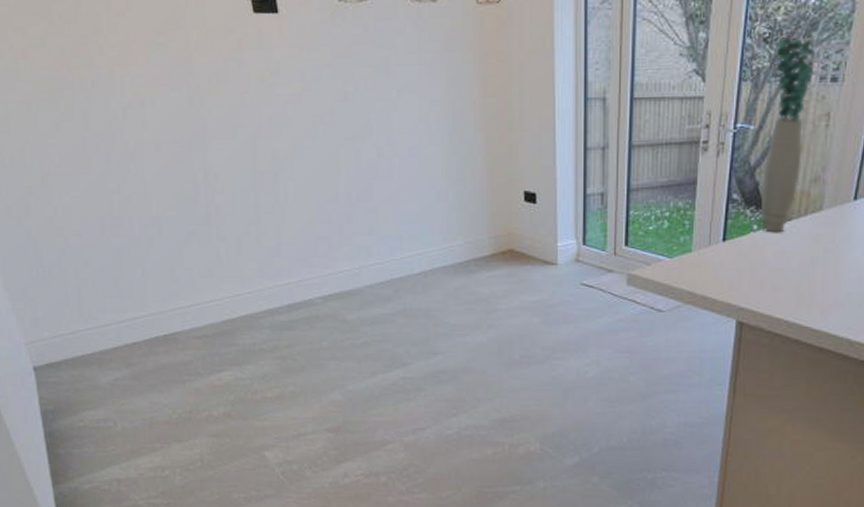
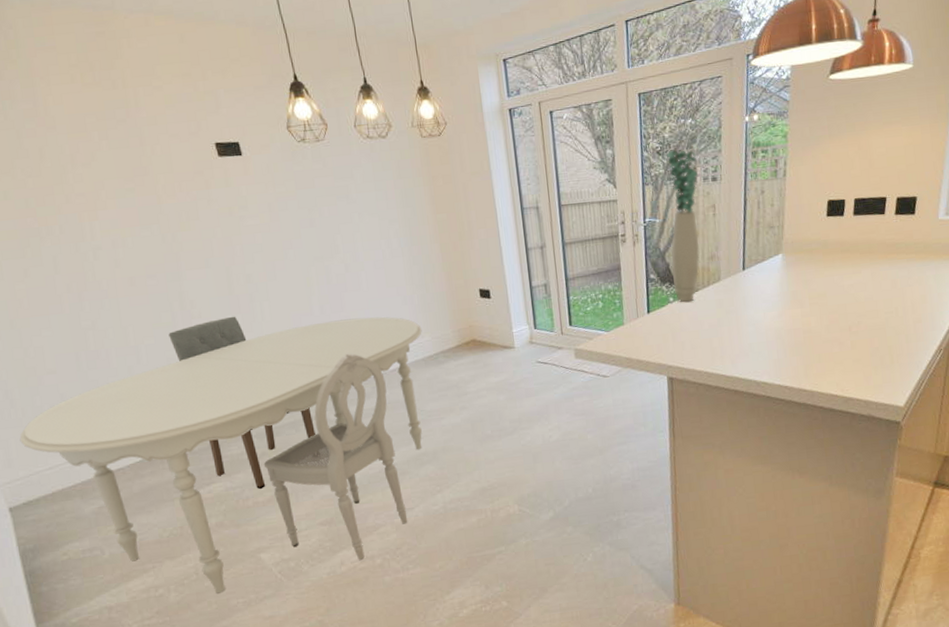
dining table: none [45,210,454,485] -> present [19,317,422,594]
dining chair: none [190,194,332,385] -> present [168,316,319,490]
dining chair: none [275,249,418,475] -> present [263,353,408,560]

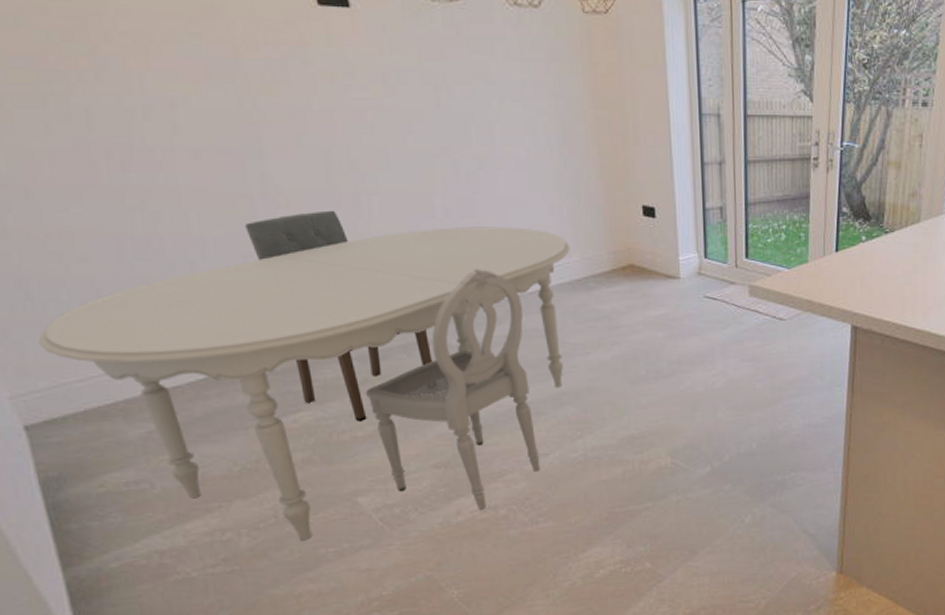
vase: present [666,143,700,302] -> none [867,55,908,242]

